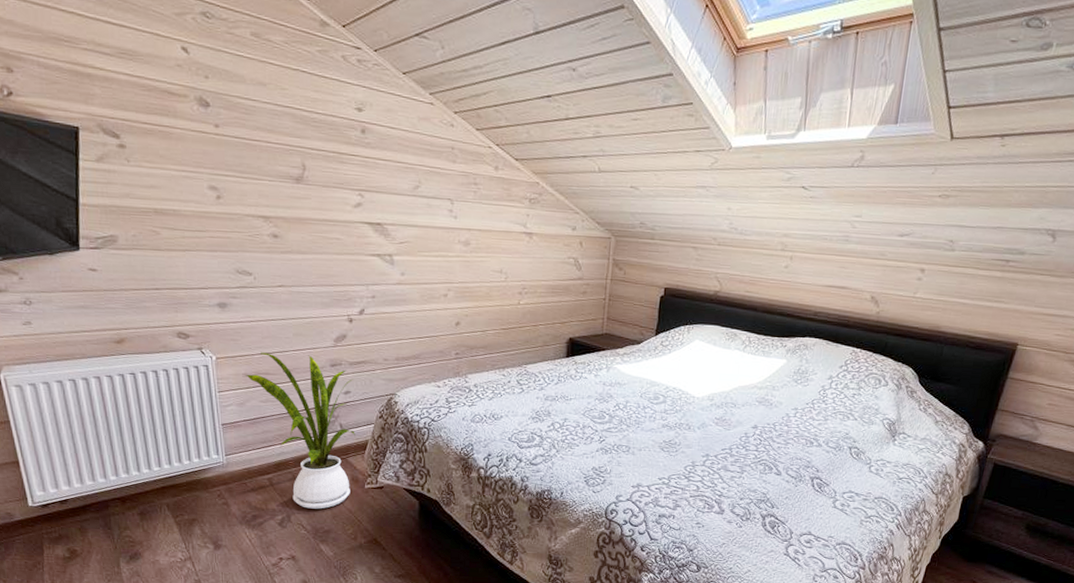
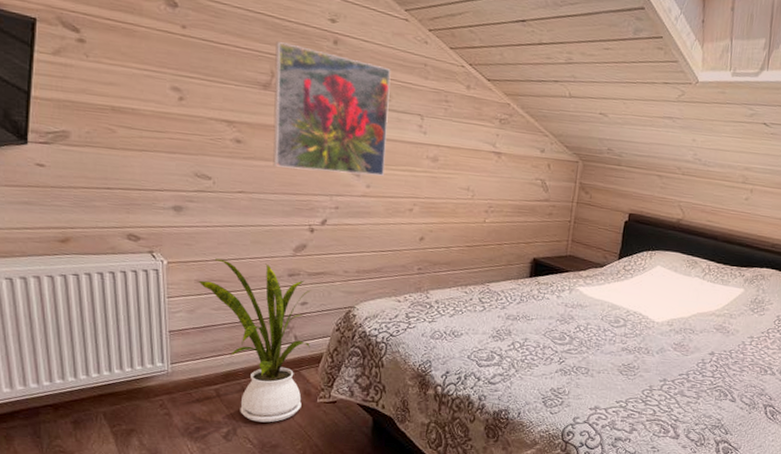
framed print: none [305,135,419,263] -> present [273,42,391,176]

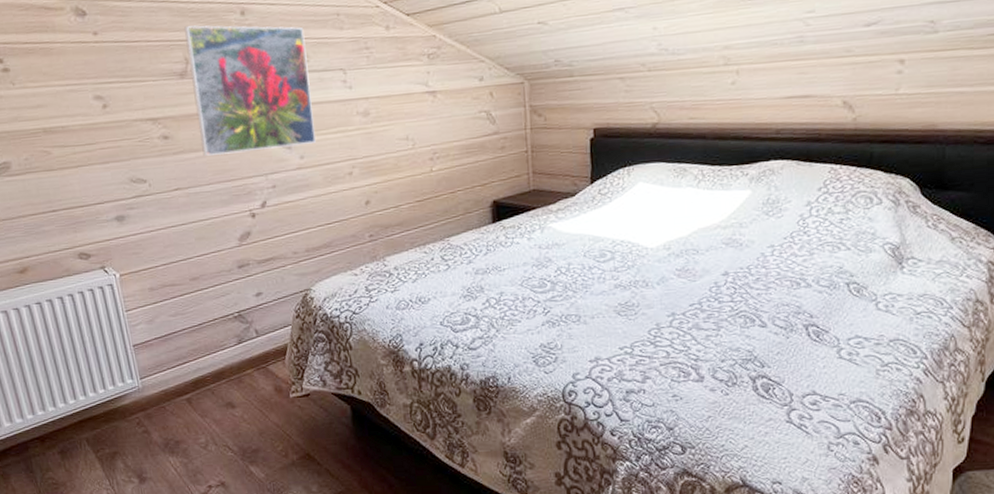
house plant: present [198,258,312,423] -> none [152,259,275,428]

